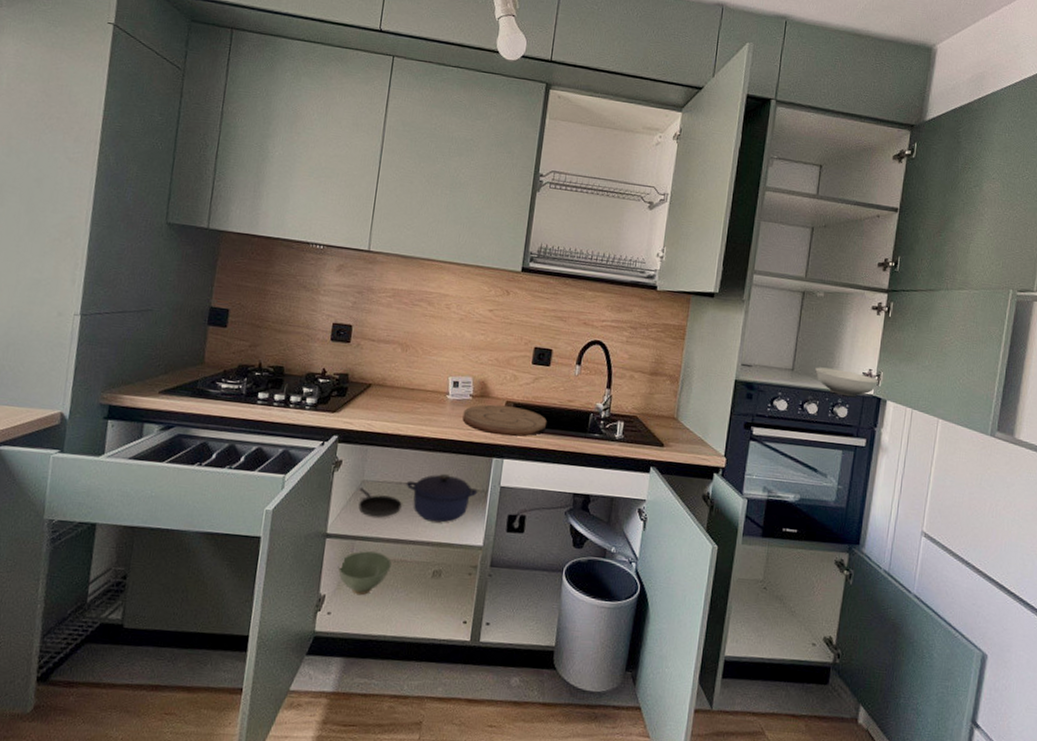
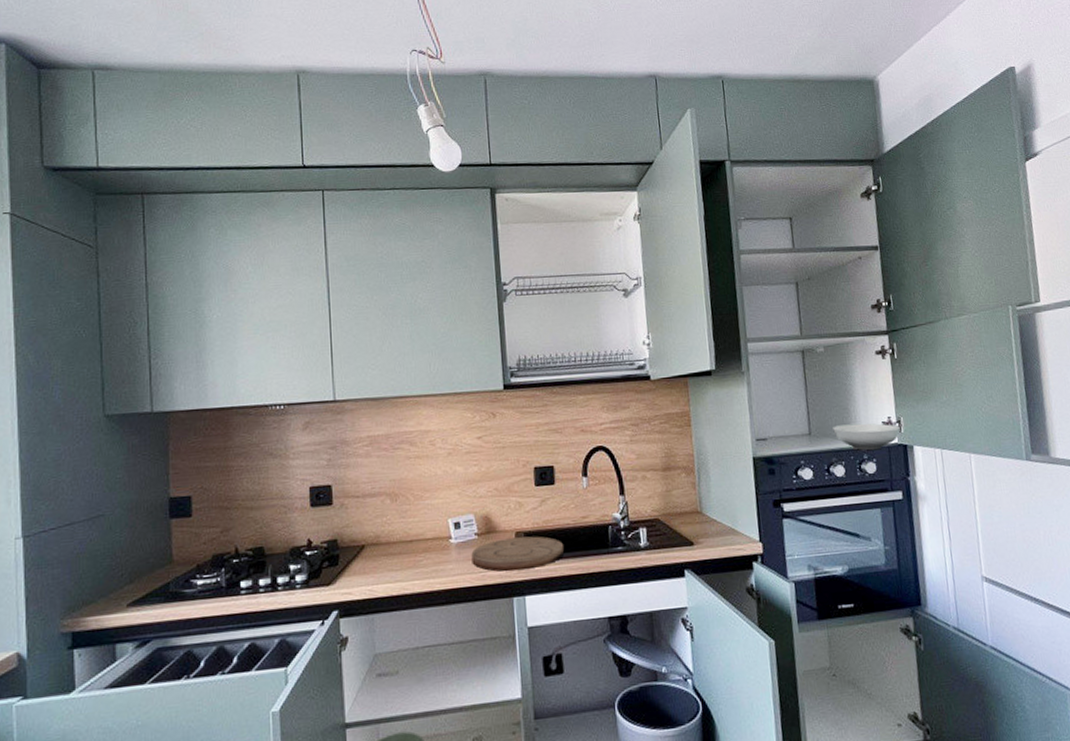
frying pan: present [358,487,402,518] -> none [372,662,424,694]
cooking pot: present [406,473,478,523] -> none [423,626,504,684]

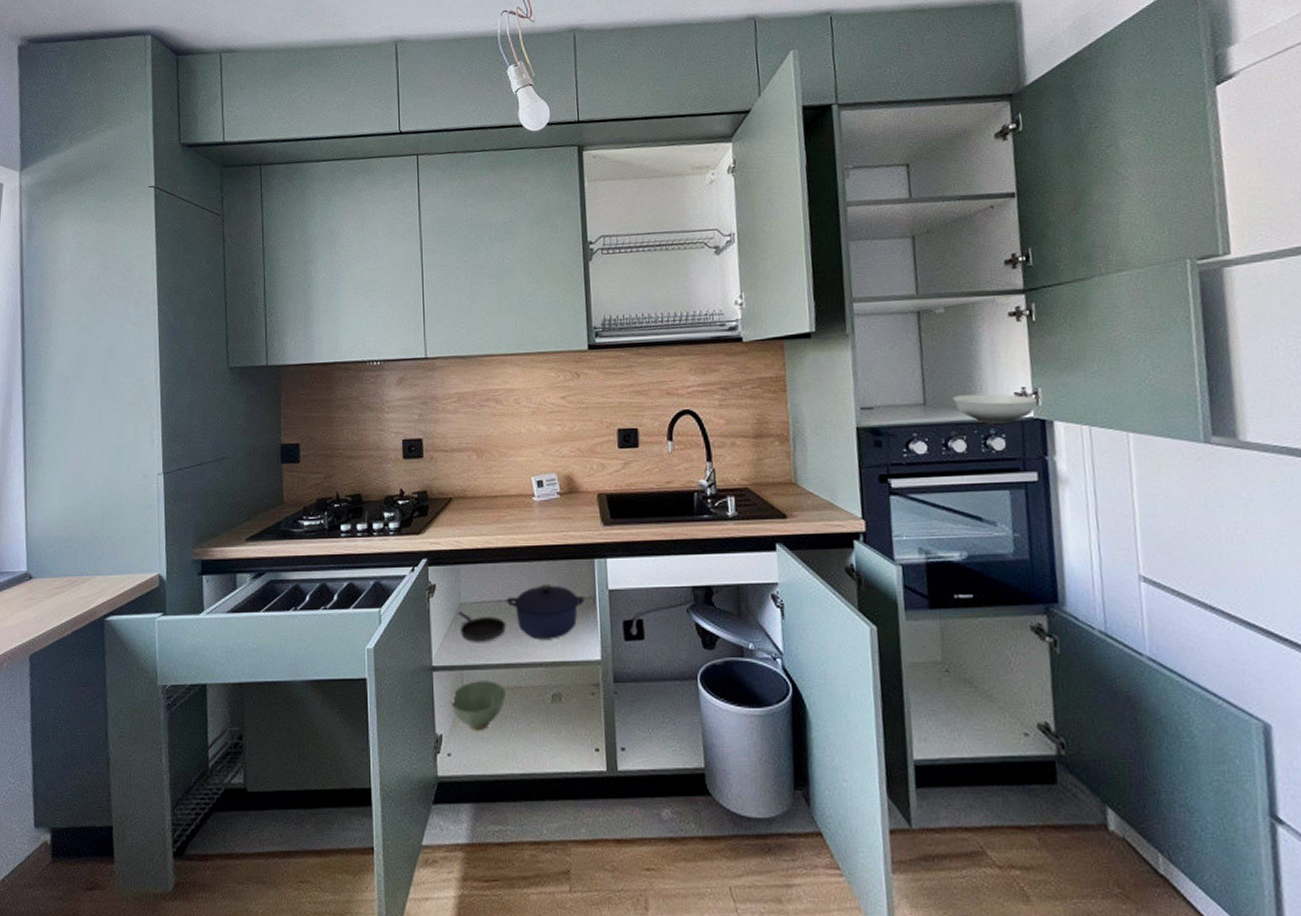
frying pan: none [372,662,424,694] -> present [457,611,506,642]
cooking pot: none [423,626,504,684] -> present [506,583,585,639]
cutting board: present [471,536,565,571] -> none [553,498,648,533]

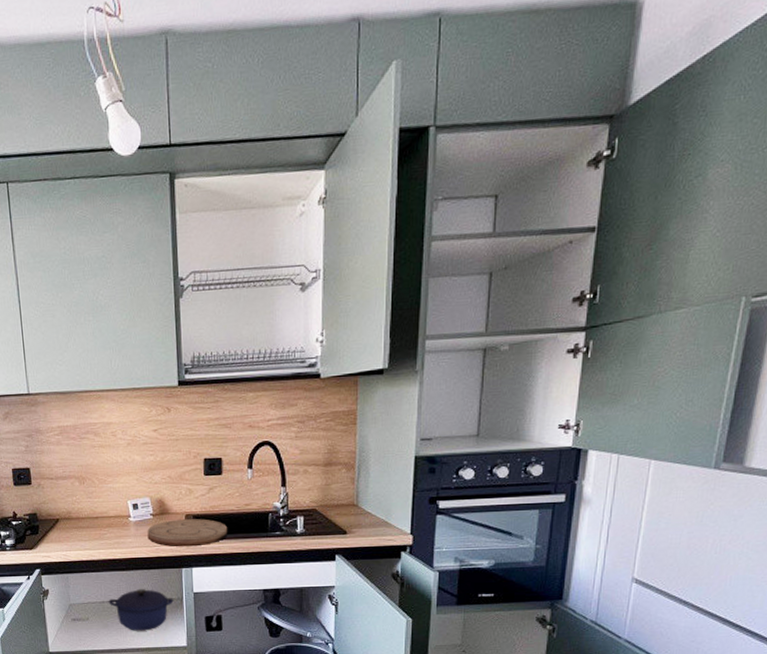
frying pan: present [457,611,506,642] -> none [68,610,109,634]
cutting board: none [553,498,648,533] -> present [147,519,228,547]
bowl: present [953,394,1039,424] -> none [503,426,579,453]

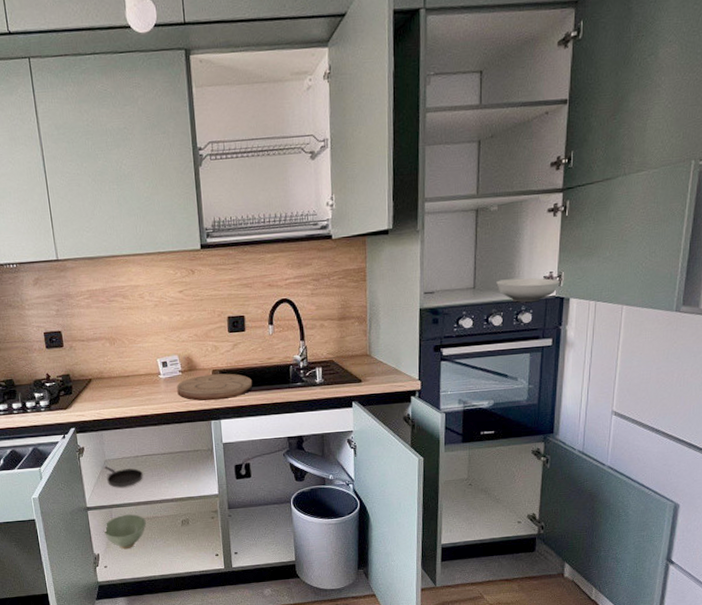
frying pan: none [68,610,109,634] -> present [103,466,143,488]
cooking pot: present [108,588,174,631] -> none [142,441,205,483]
bowl: none [503,426,579,453] -> present [496,278,561,302]

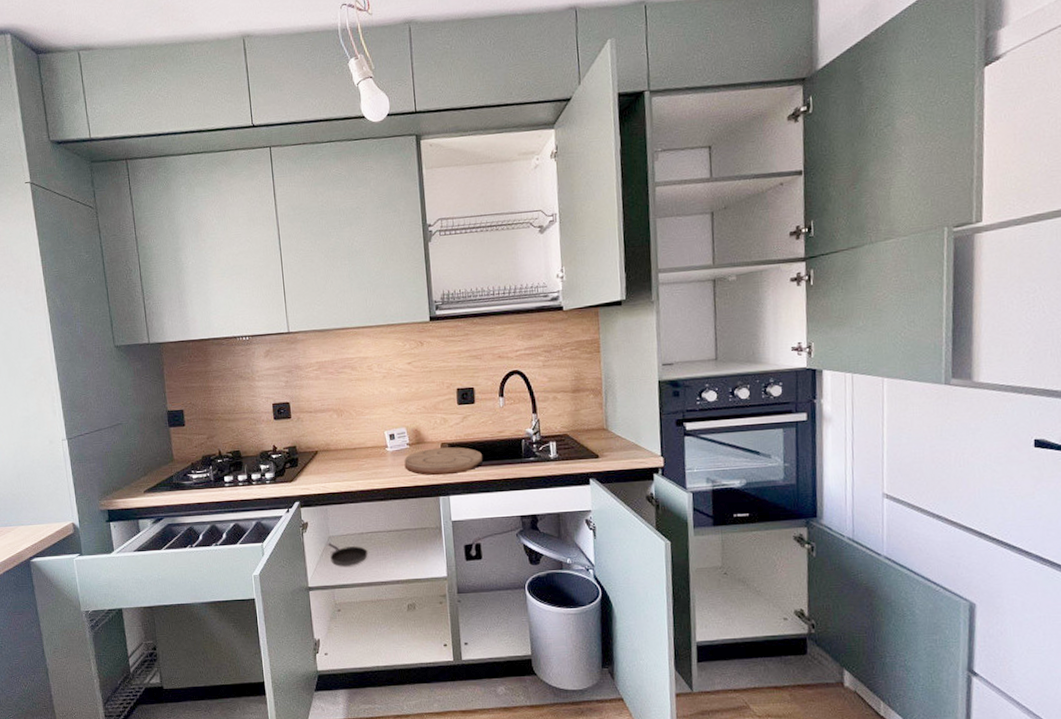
bowl: present [103,514,146,550] -> none [325,596,370,636]
bowl: present [496,278,561,302] -> none [740,349,811,374]

